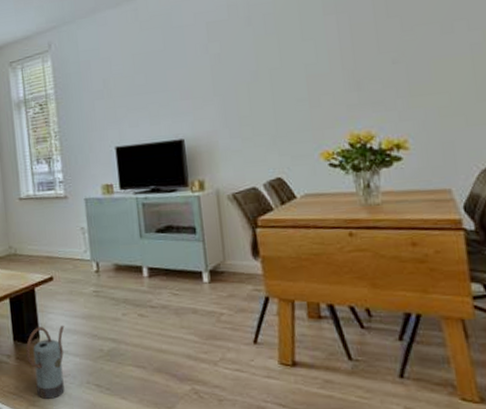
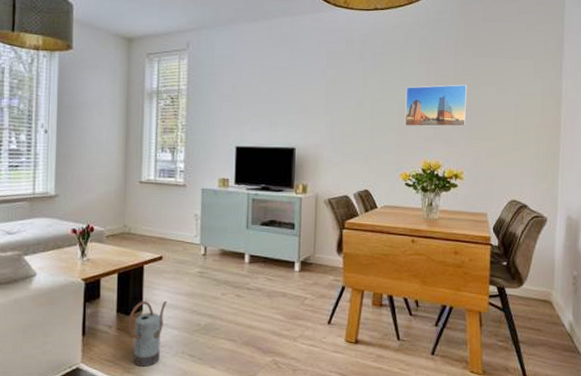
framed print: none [311,29,401,95] -> present [404,84,467,127]

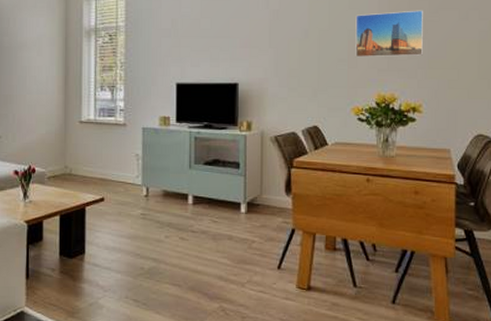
watering can: present [127,301,167,367] -> none [70,244,110,311]

